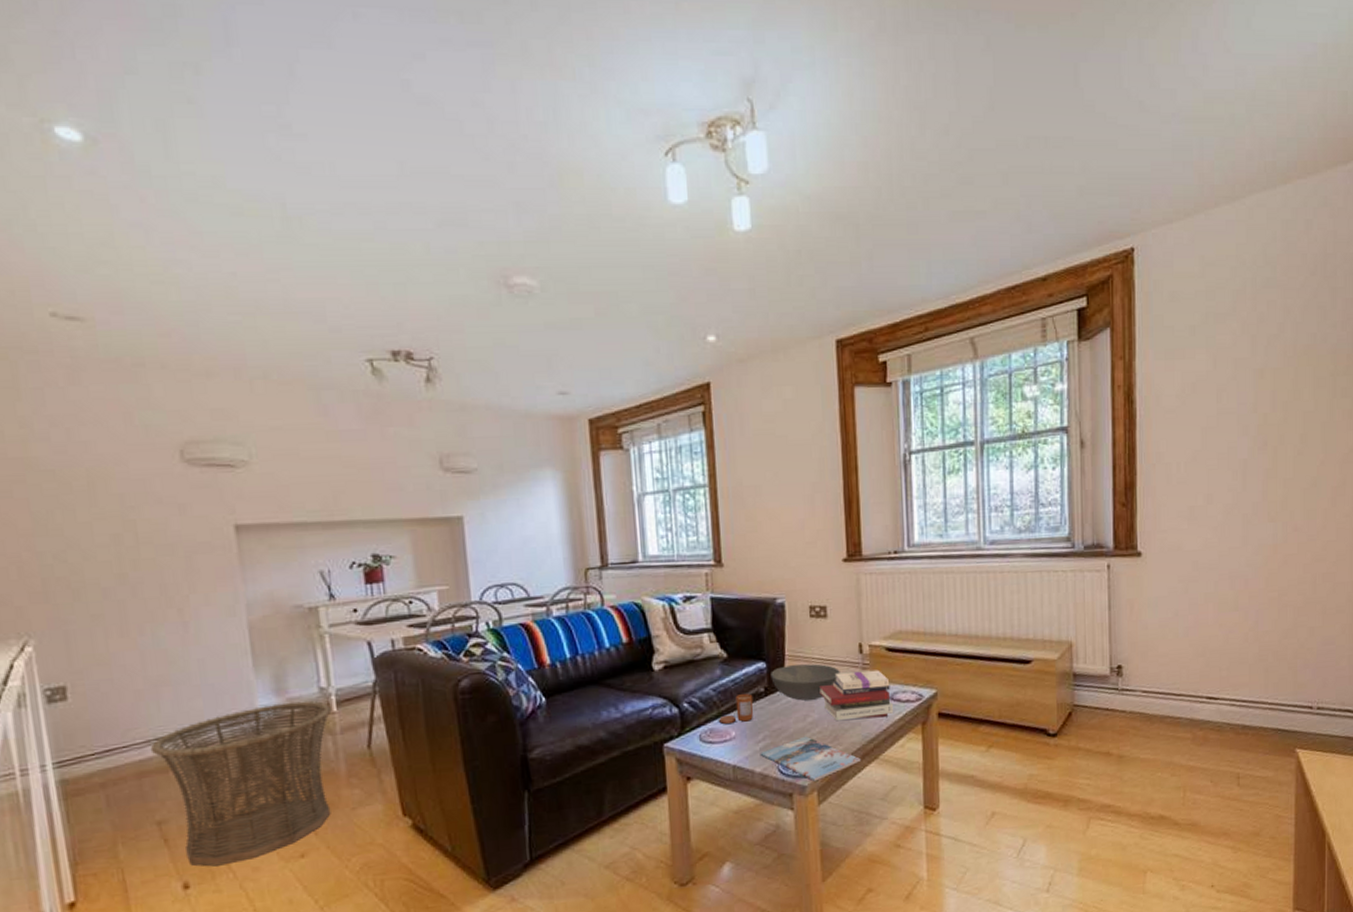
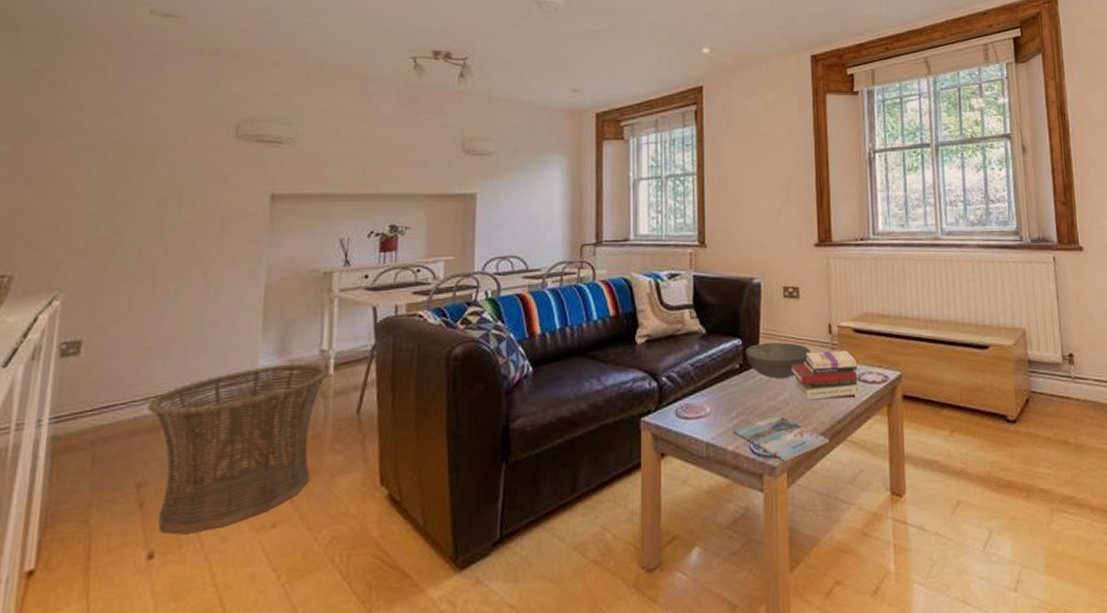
candle: present [719,694,754,725] -> none [695,370,729,401]

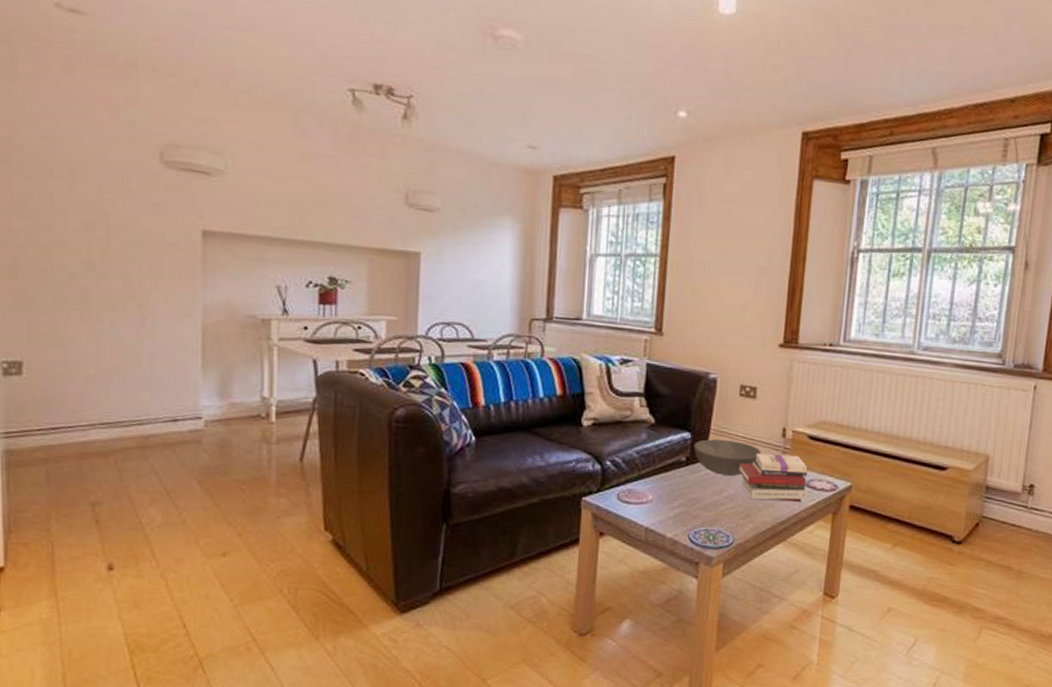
basket: present [147,363,329,535] -> none [94,406,270,553]
magazine: present [734,414,830,462] -> none [674,509,770,554]

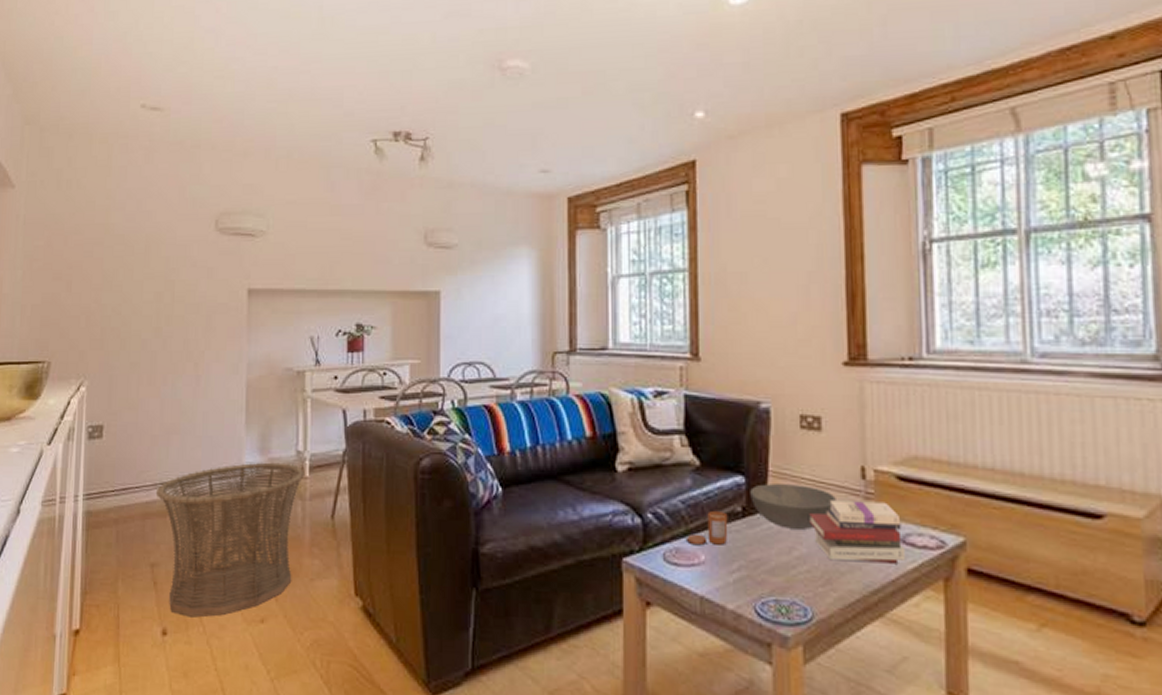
basket: none [94,406,270,553] -> present [155,462,305,618]
candle: none [638,460,674,488] -> present [687,511,728,546]

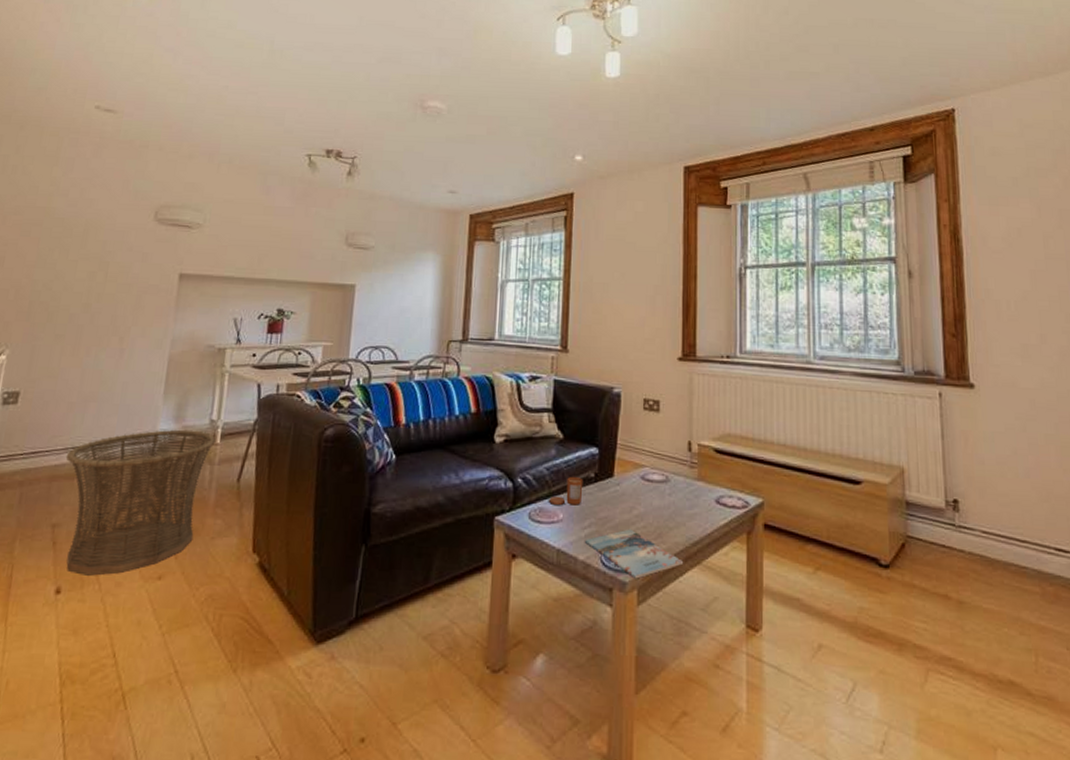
magazine: none [735,573,862,633] -> present [585,529,684,579]
bowl: present [750,484,836,531] -> none [602,454,668,493]
books: present [809,500,906,564] -> none [647,468,719,520]

